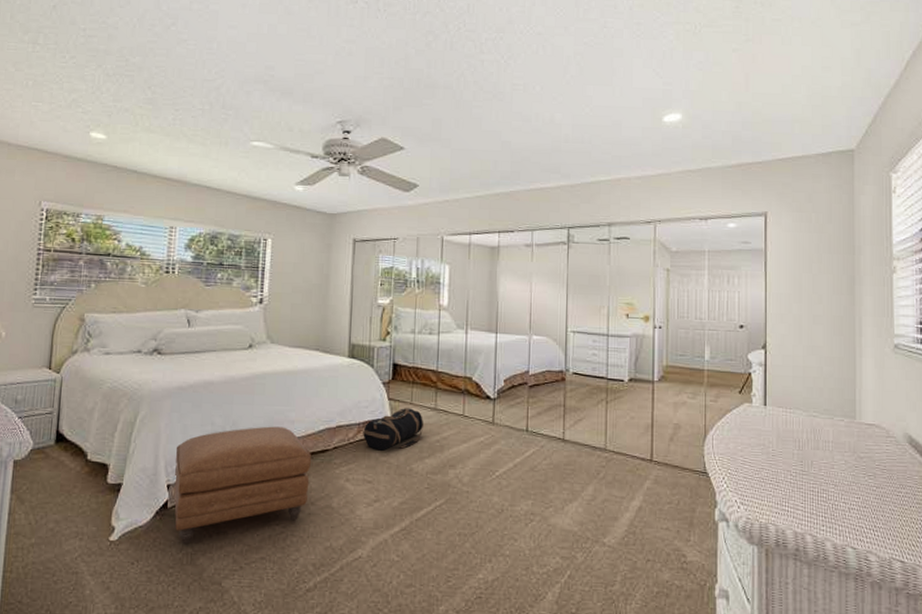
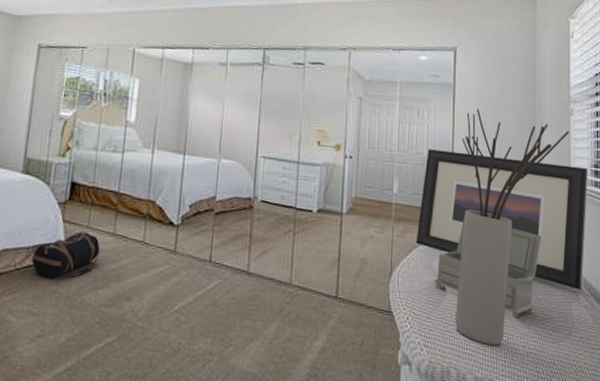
picture frame: none [729,315,914,447] -> present [415,149,588,290]
jewelry box: none [748,379,863,476] -> present [433,216,542,319]
vase: none [772,273,893,502] -> present [454,109,570,346]

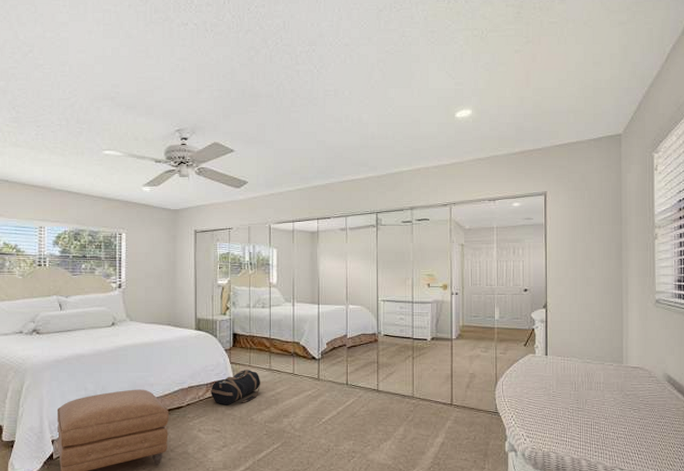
picture frame: present [415,149,588,290] -> none [516,281,672,385]
jewelry box: present [433,216,542,319] -> none [533,333,629,411]
vase: present [454,109,570,346] -> none [552,243,654,433]

